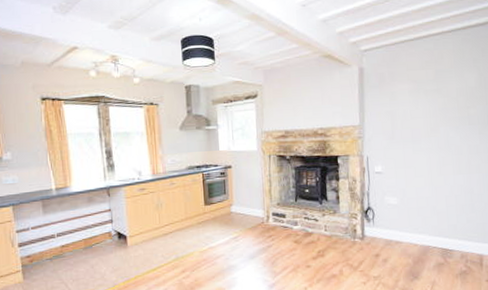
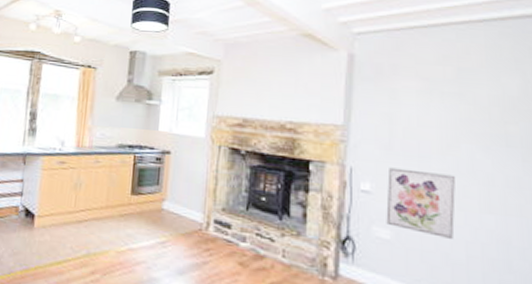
wall art: none [392,151,438,197] -> present [386,167,456,240]

